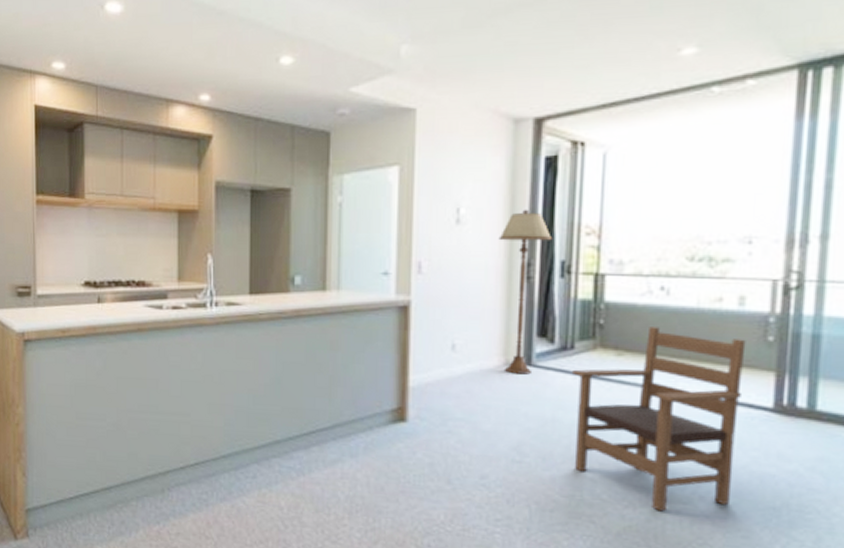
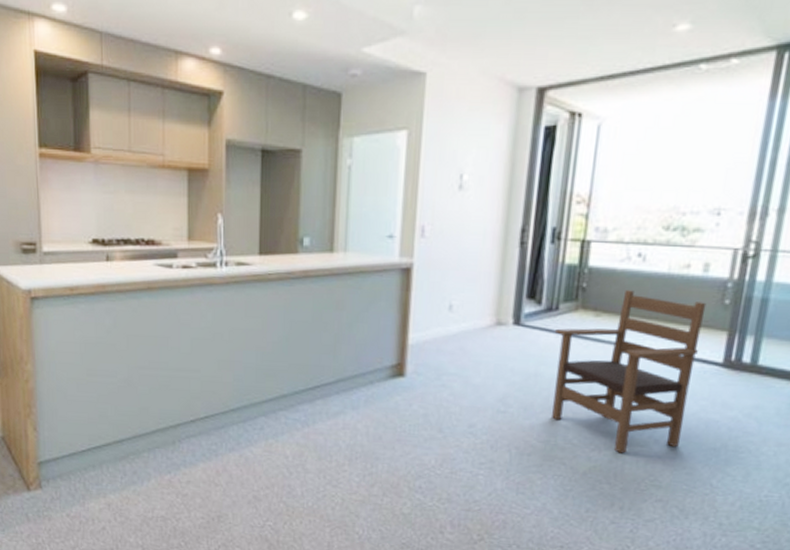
floor lamp: present [498,209,553,375] -> none [496,177,547,333]

